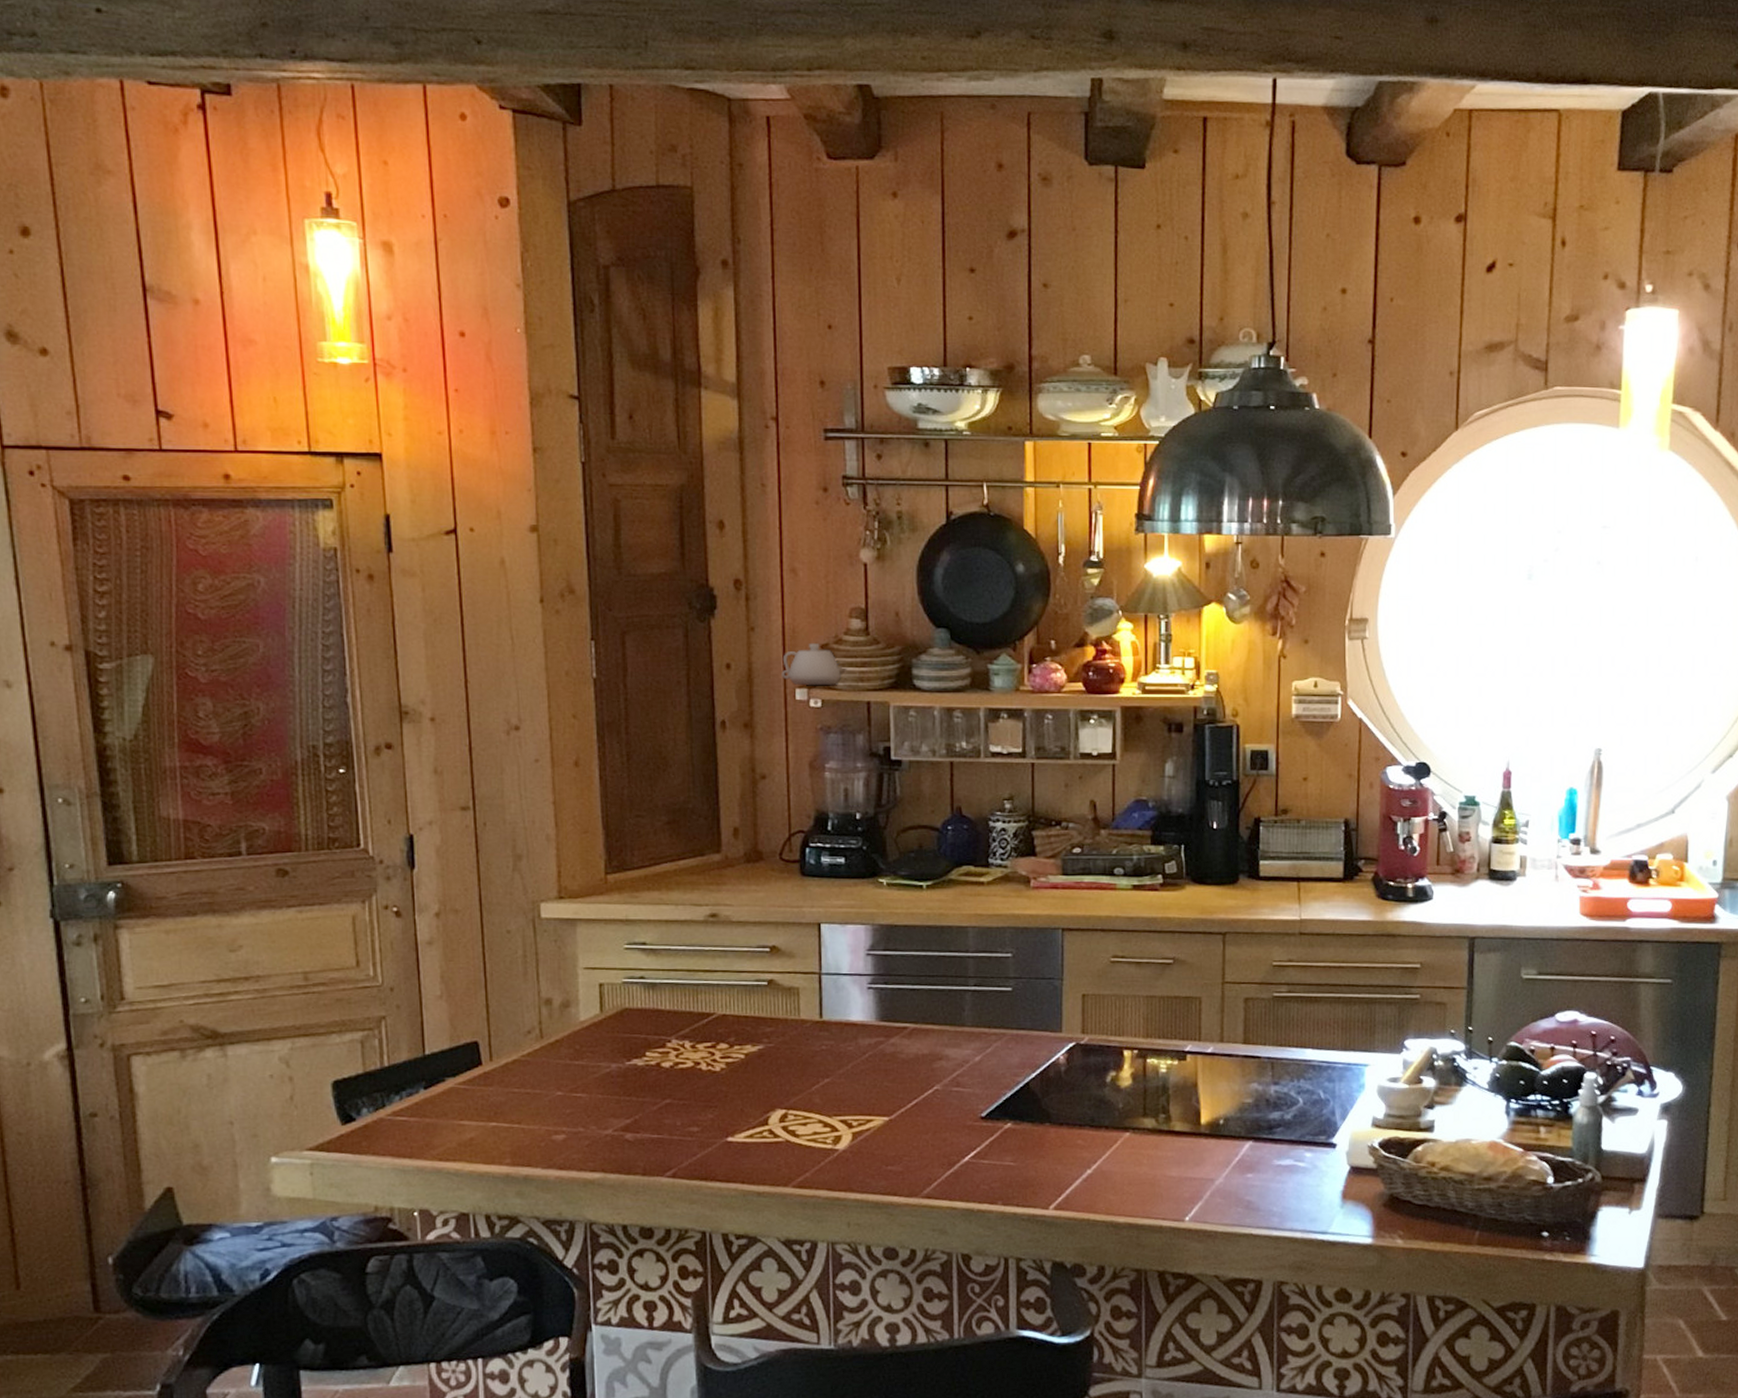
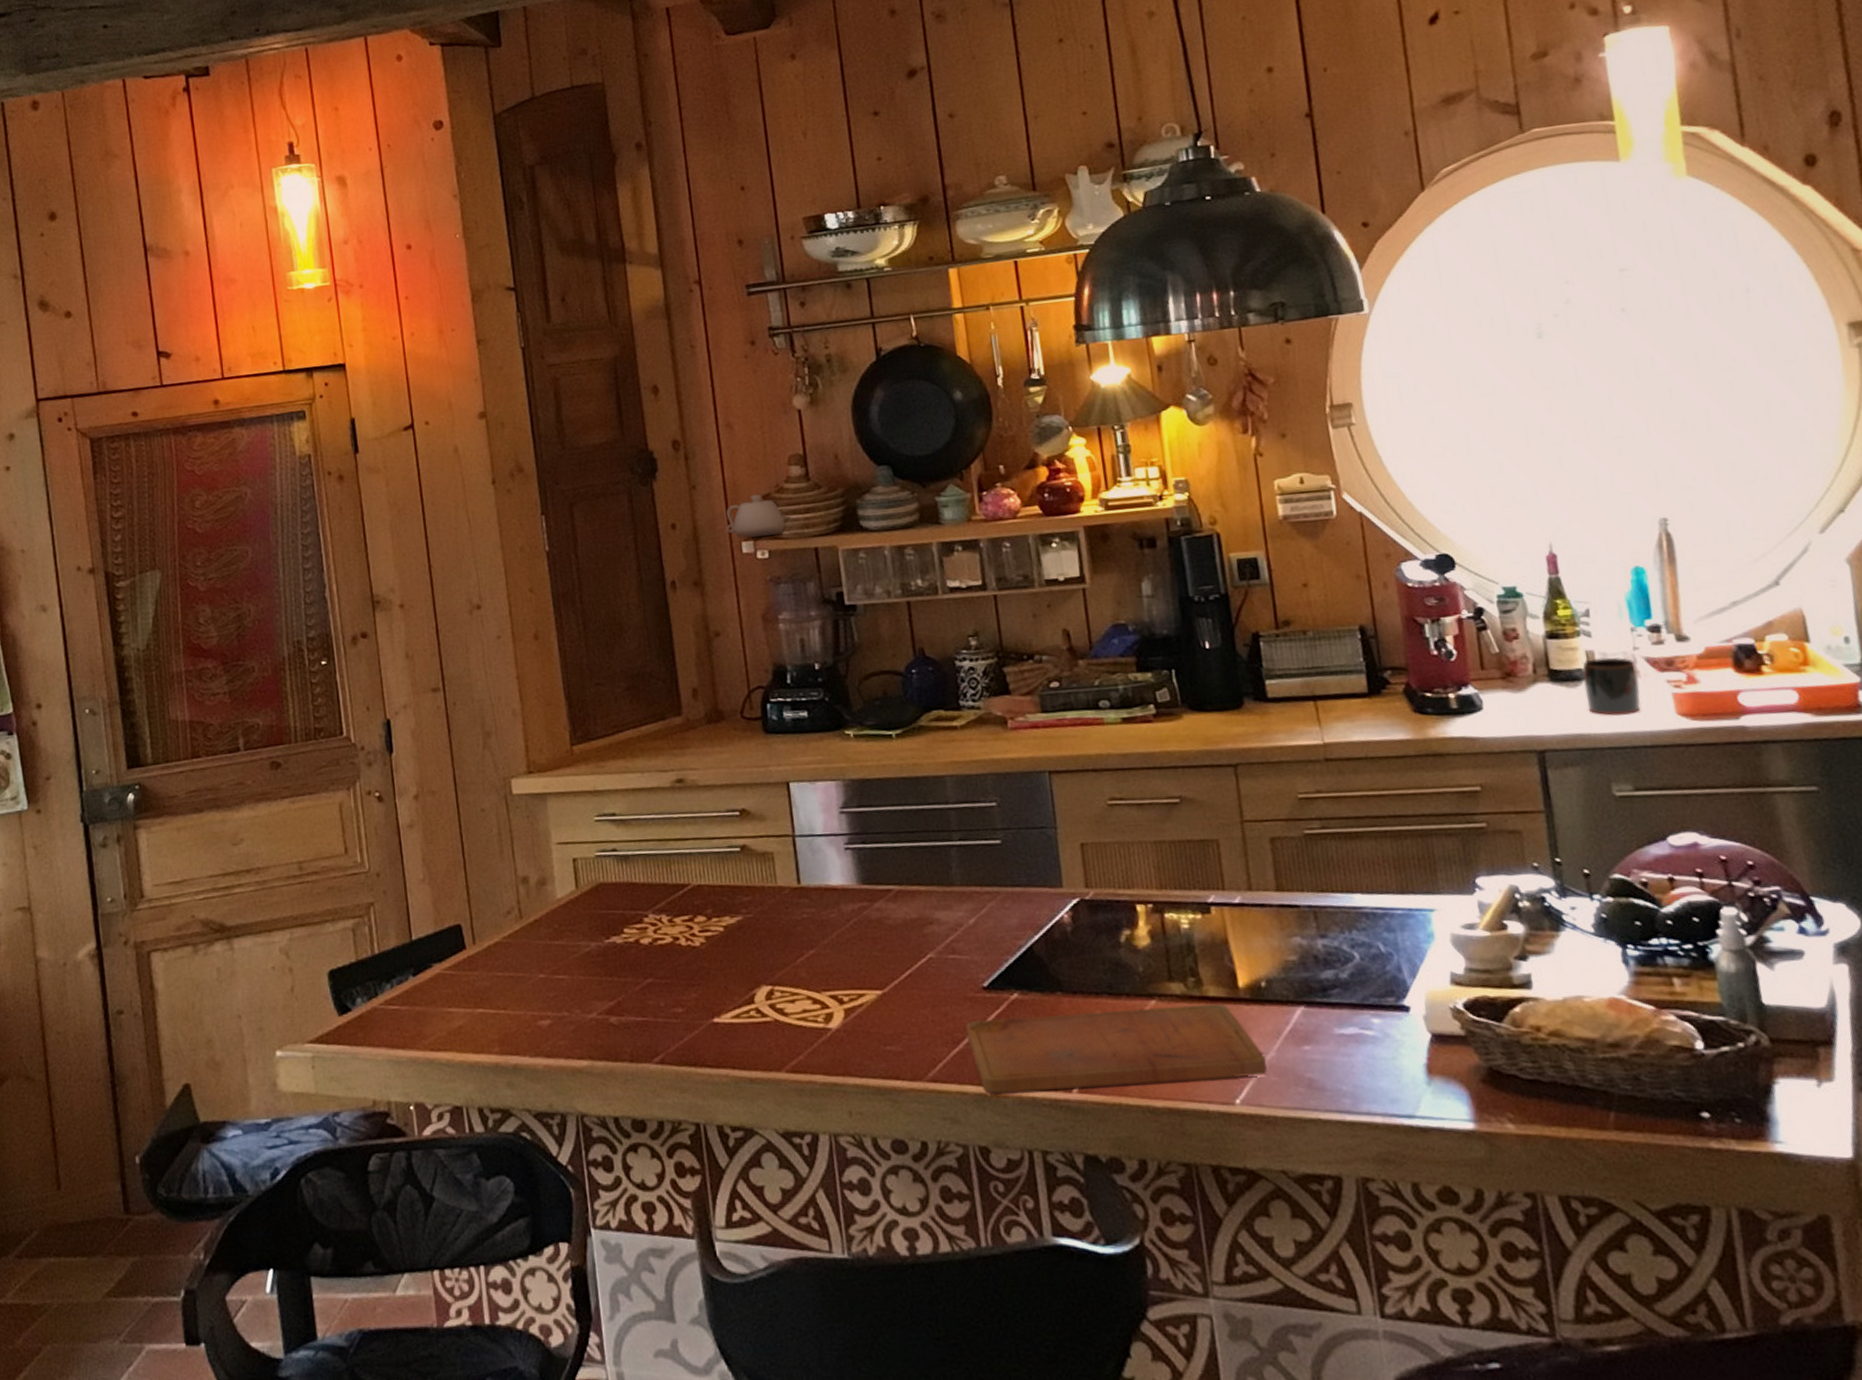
cutting board: none [962,1136,1214,1209] -> present [966,1003,1267,1094]
mug: none [1514,863,1558,912] -> present [1582,657,1641,716]

